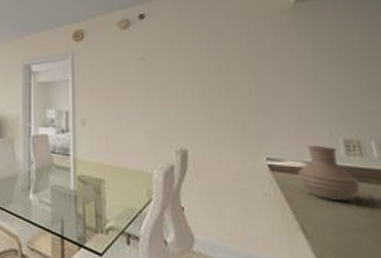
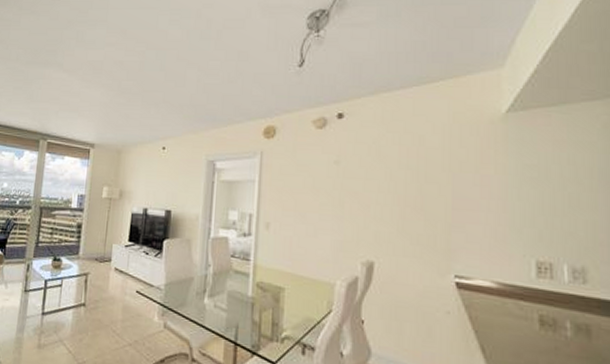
vase: present [296,145,361,202] -> none [483,264,546,324]

